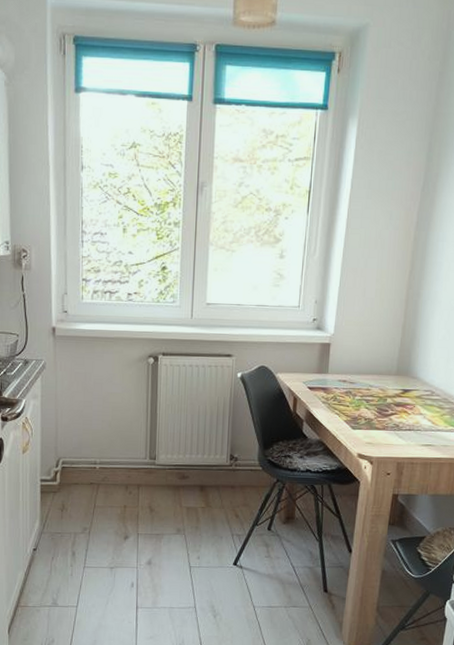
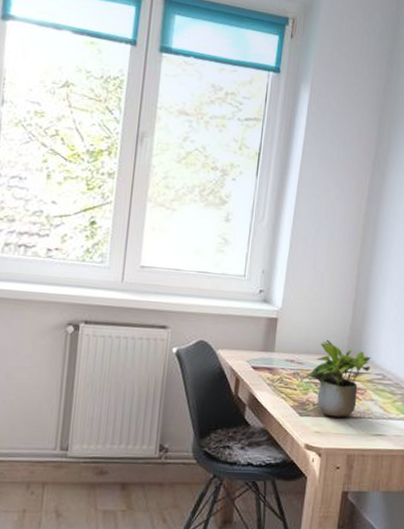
potted plant: none [355,361,421,430] -> present [303,339,372,417]

